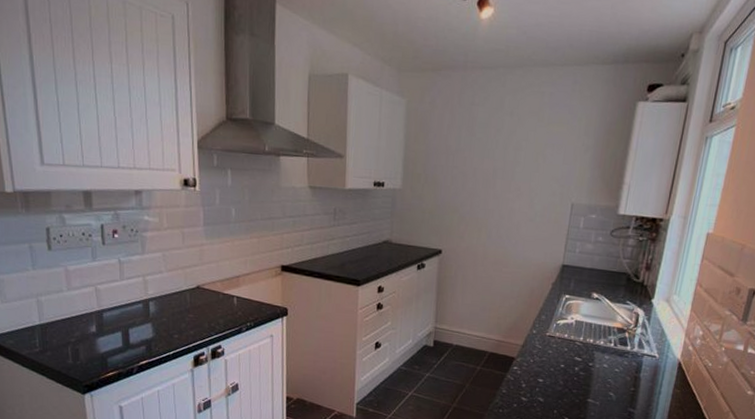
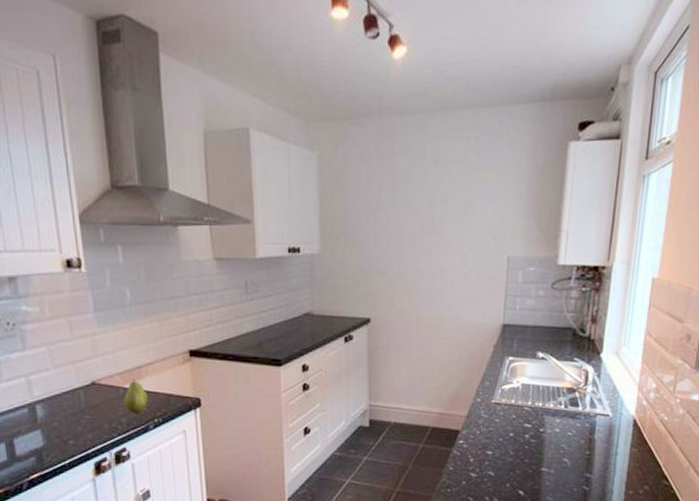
fruit: none [223,287,243,317] -> present [124,379,148,414]

